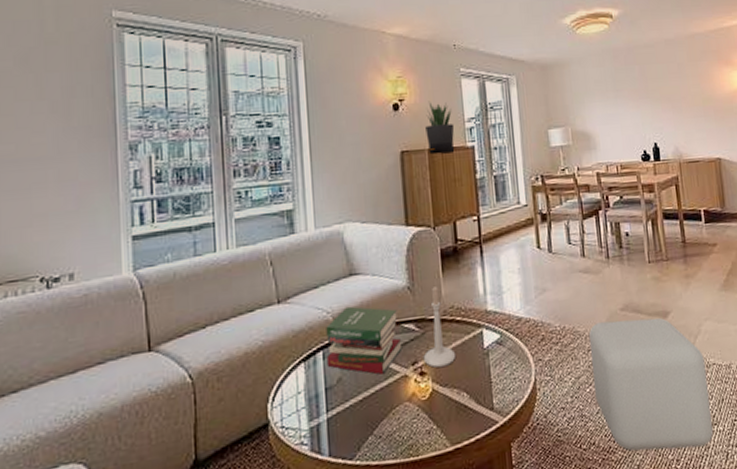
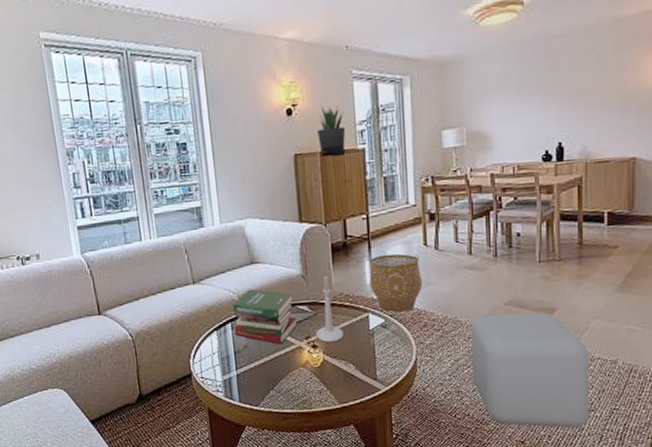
basket: none [482,258,538,325] -> present [369,253,423,312]

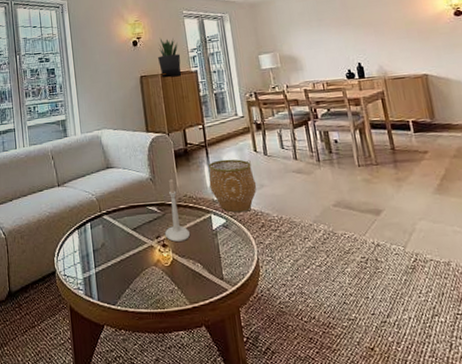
books: present [233,289,298,345] -> none [92,191,148,243]
cube: present [470,313,589,428] -> none [304,214,434,334]

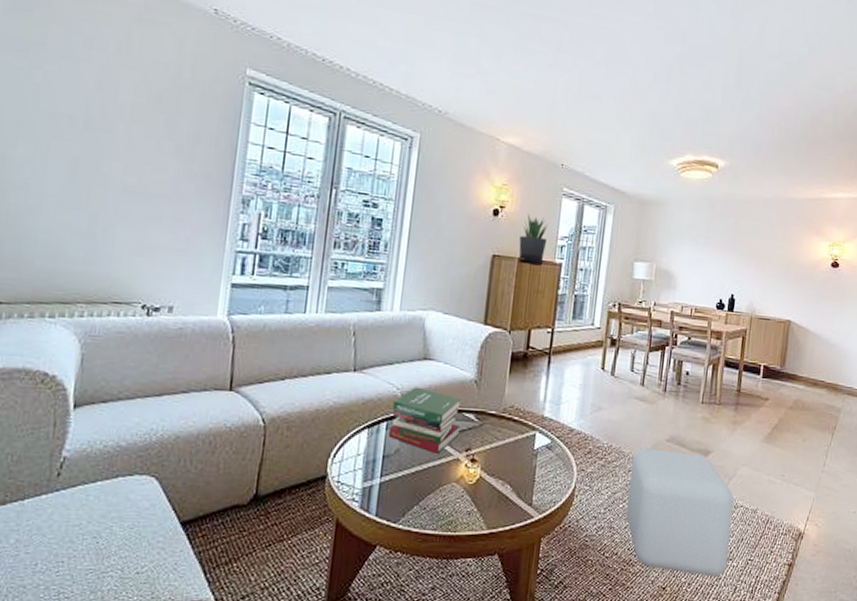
books: none [92,191,148,243] -> present [388,387,461,454]
candlestick: present [164,179,191,243] -> none [476,385,508,459]
basket: present [208,159,257,213] -> none [542,372,595,434]
cube: none [304,214,434,334] -> present [626,448,734,577]

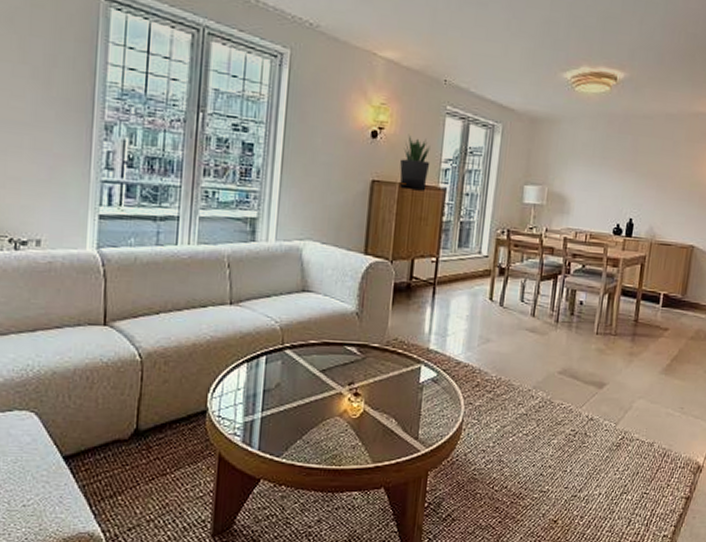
books: present [388,387,461,454] -> none [268,320,343,388]
cube: present [626,448,734,577] -> none [515,381,629,510]

